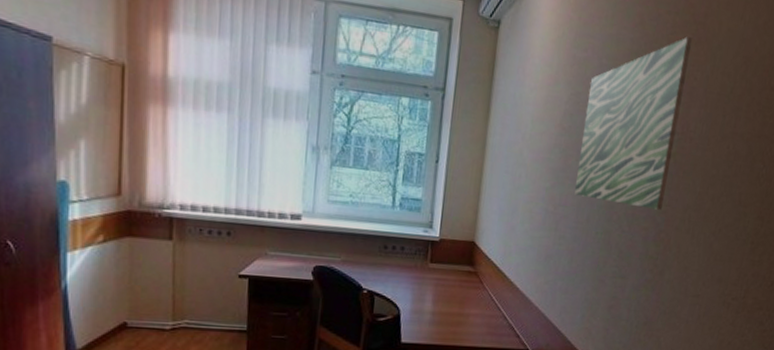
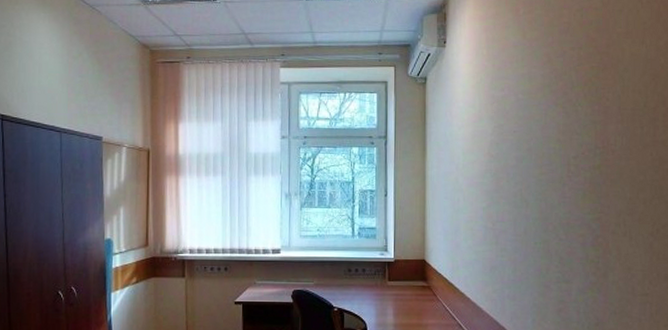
wall art: present [574,36,692,210] -> none [509,66,598,217]

